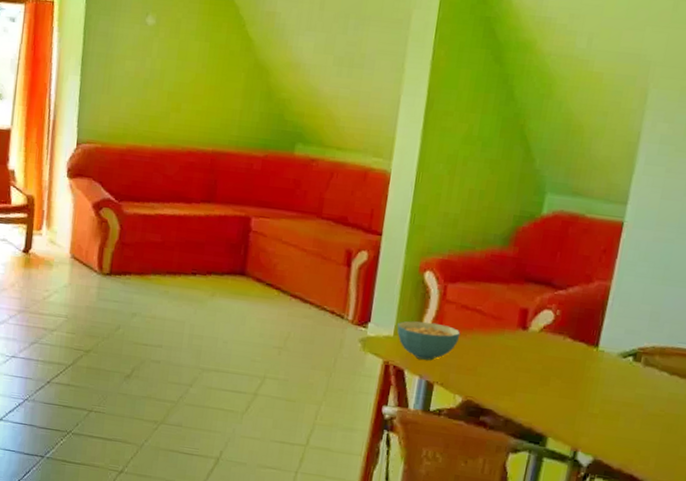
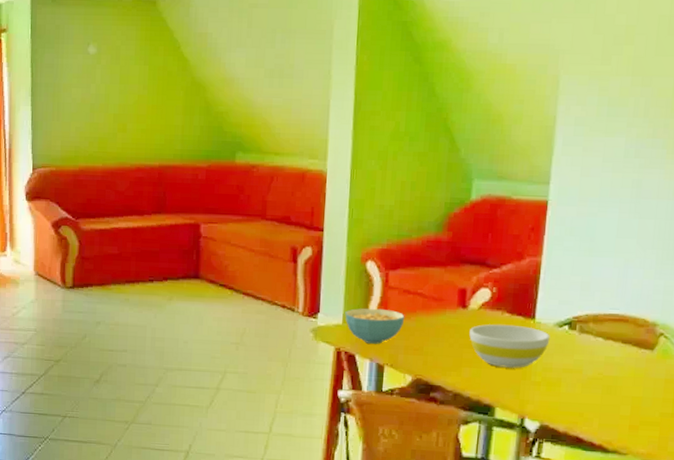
bowl: none [527,348,613,398] -> present [469,324,550,368]

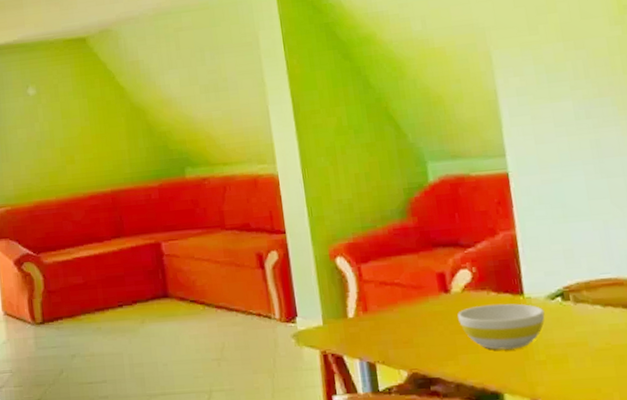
cereal bowl: present [345,308,405,344] -> none [324,304,387,342]

